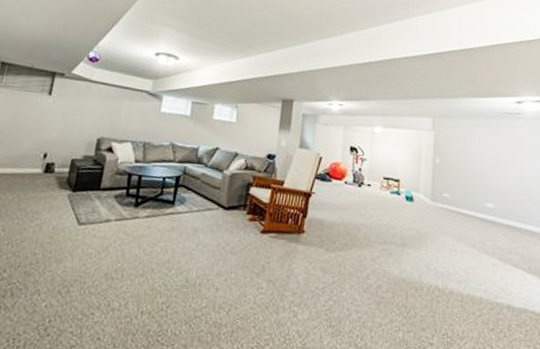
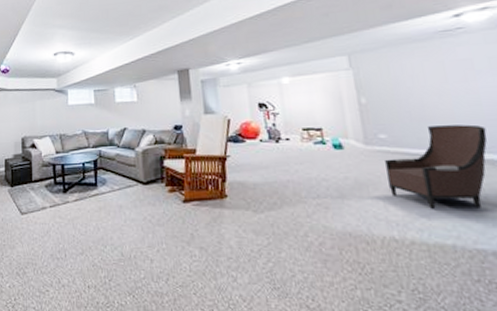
armchair: none [443,192,521,268] -> present [385,124,488,209]

